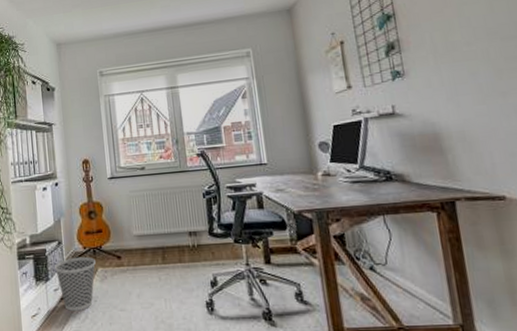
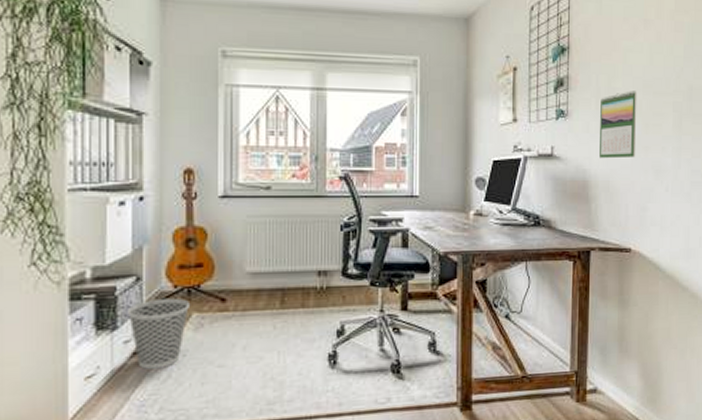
calendar: none [439,40,491,110] -> present [600,91,637,159]

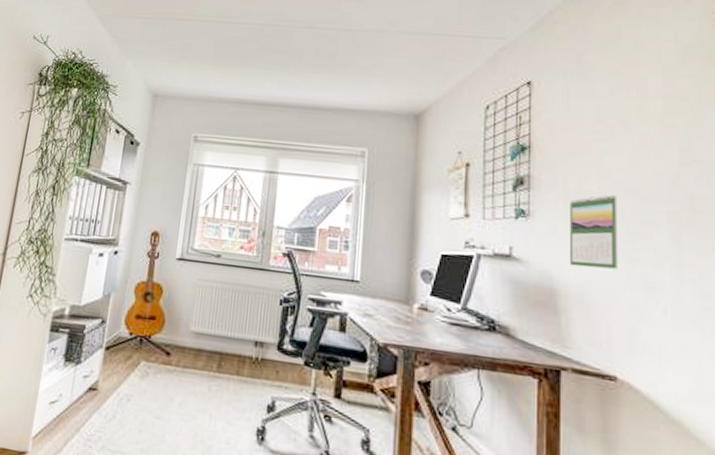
wastebasket: present [126,297,189,369] -> none [89,342,140,408]

